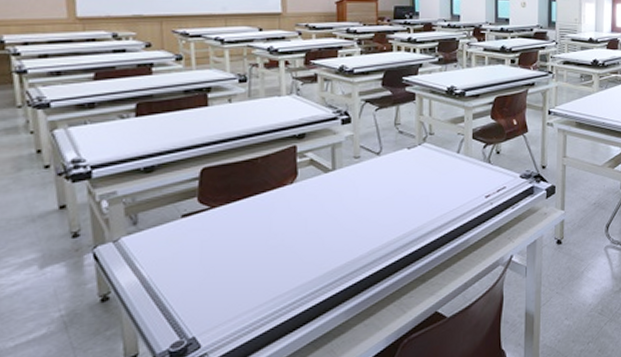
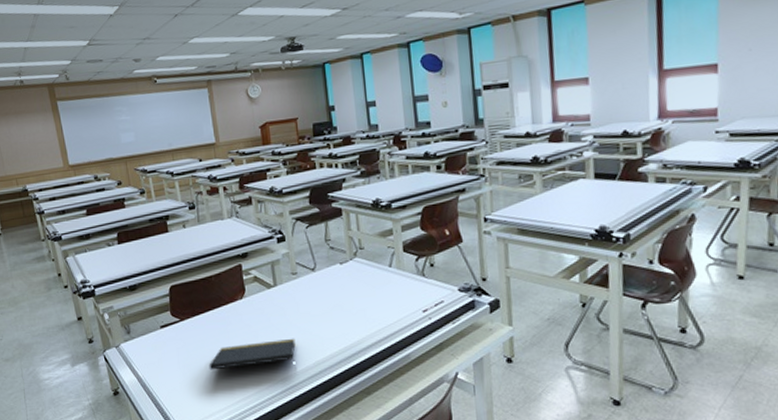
notepad: none [240,225,350,265] -> present [209,338,296,370]

